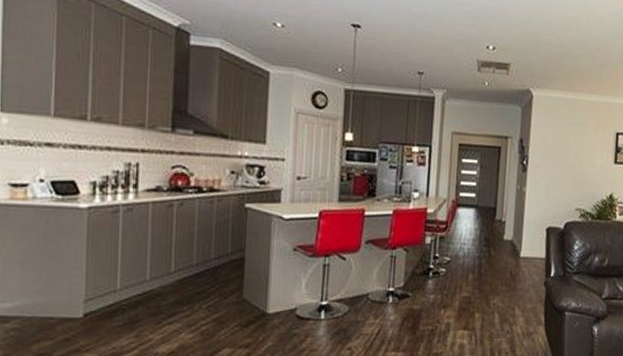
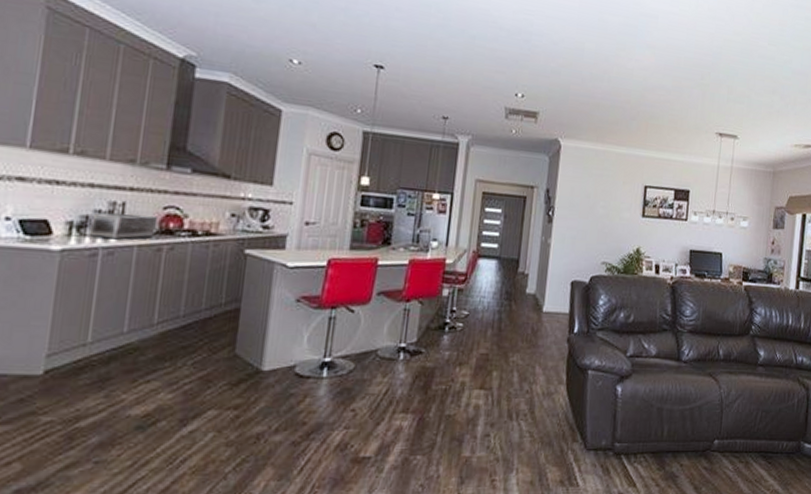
toaster: none [111,173,167,198] -> present [90,212,157,240]

